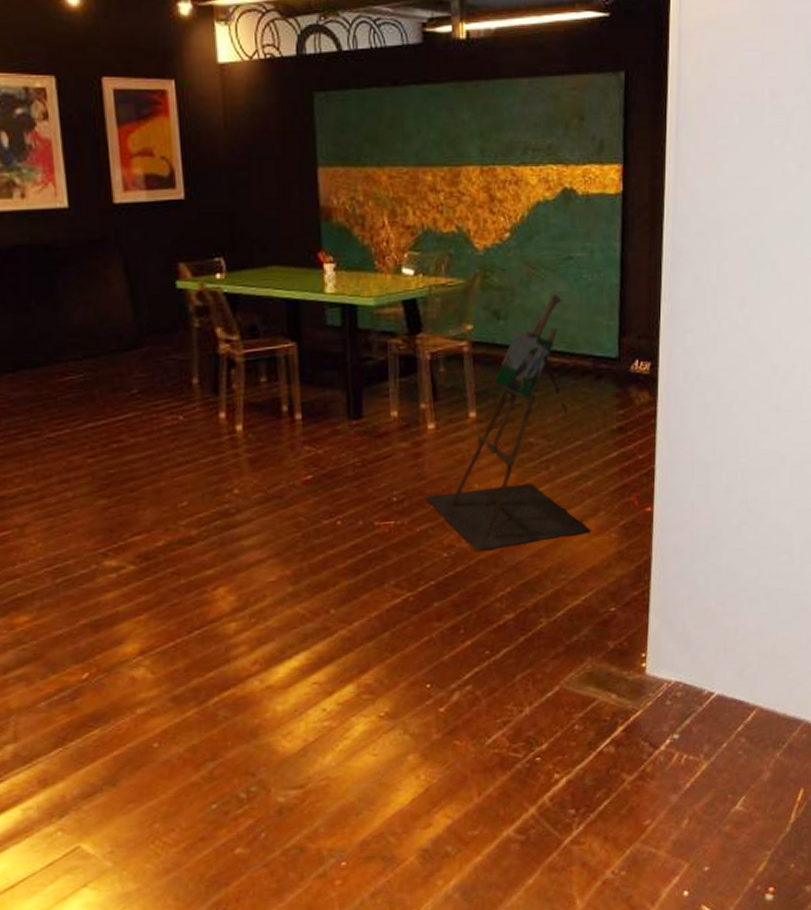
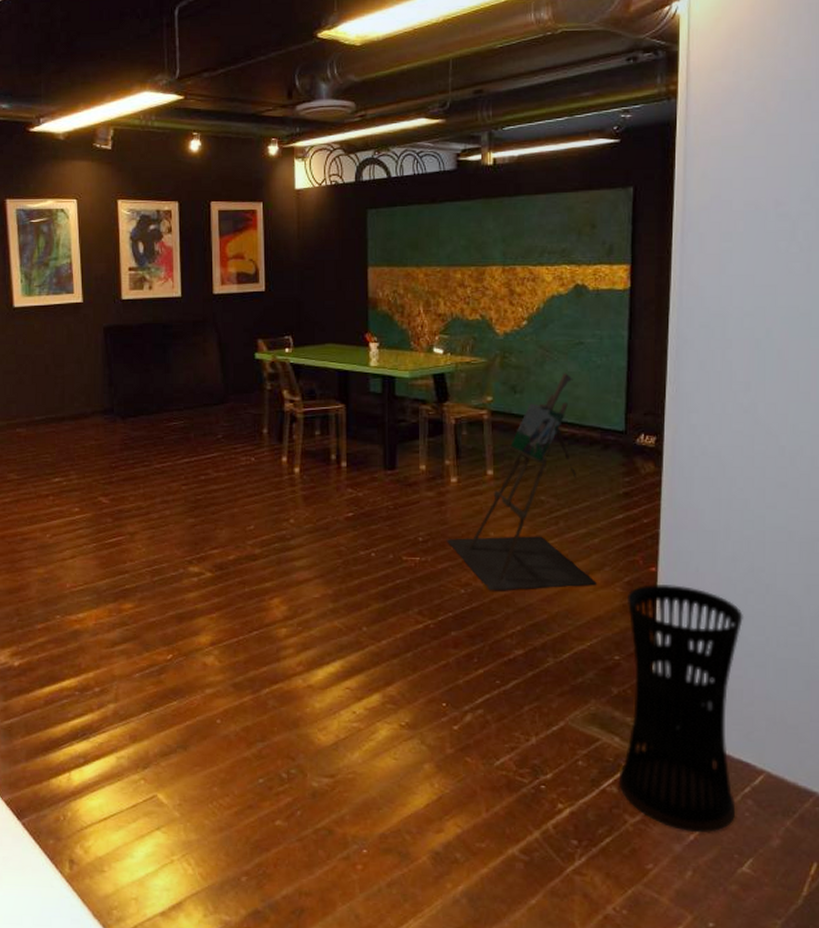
umbrella stand: none [617,524,737,781] -> present [620,583,743,833]

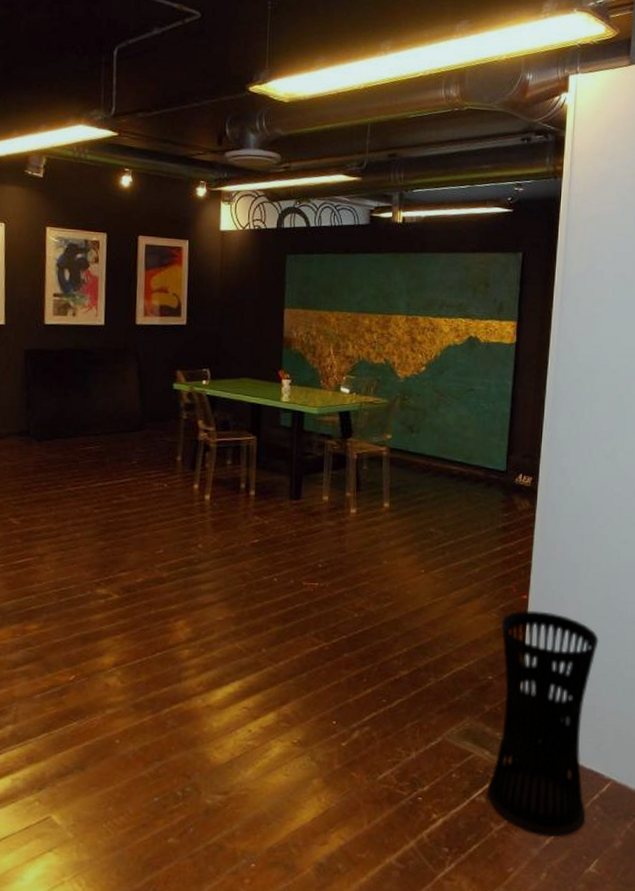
easel: present [446,373,598,591] -> none [343,416,477,616]

